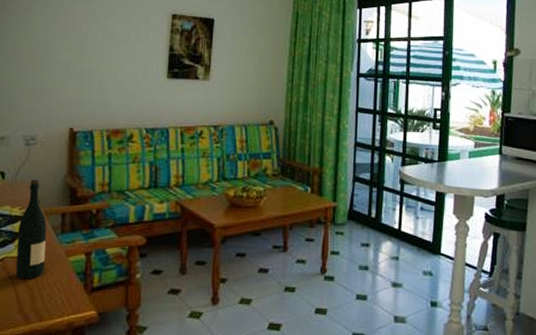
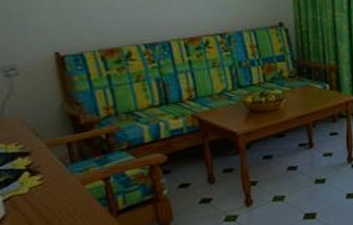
wine bottle: present [16,179,47,279] -> none [19,112,61,214]

